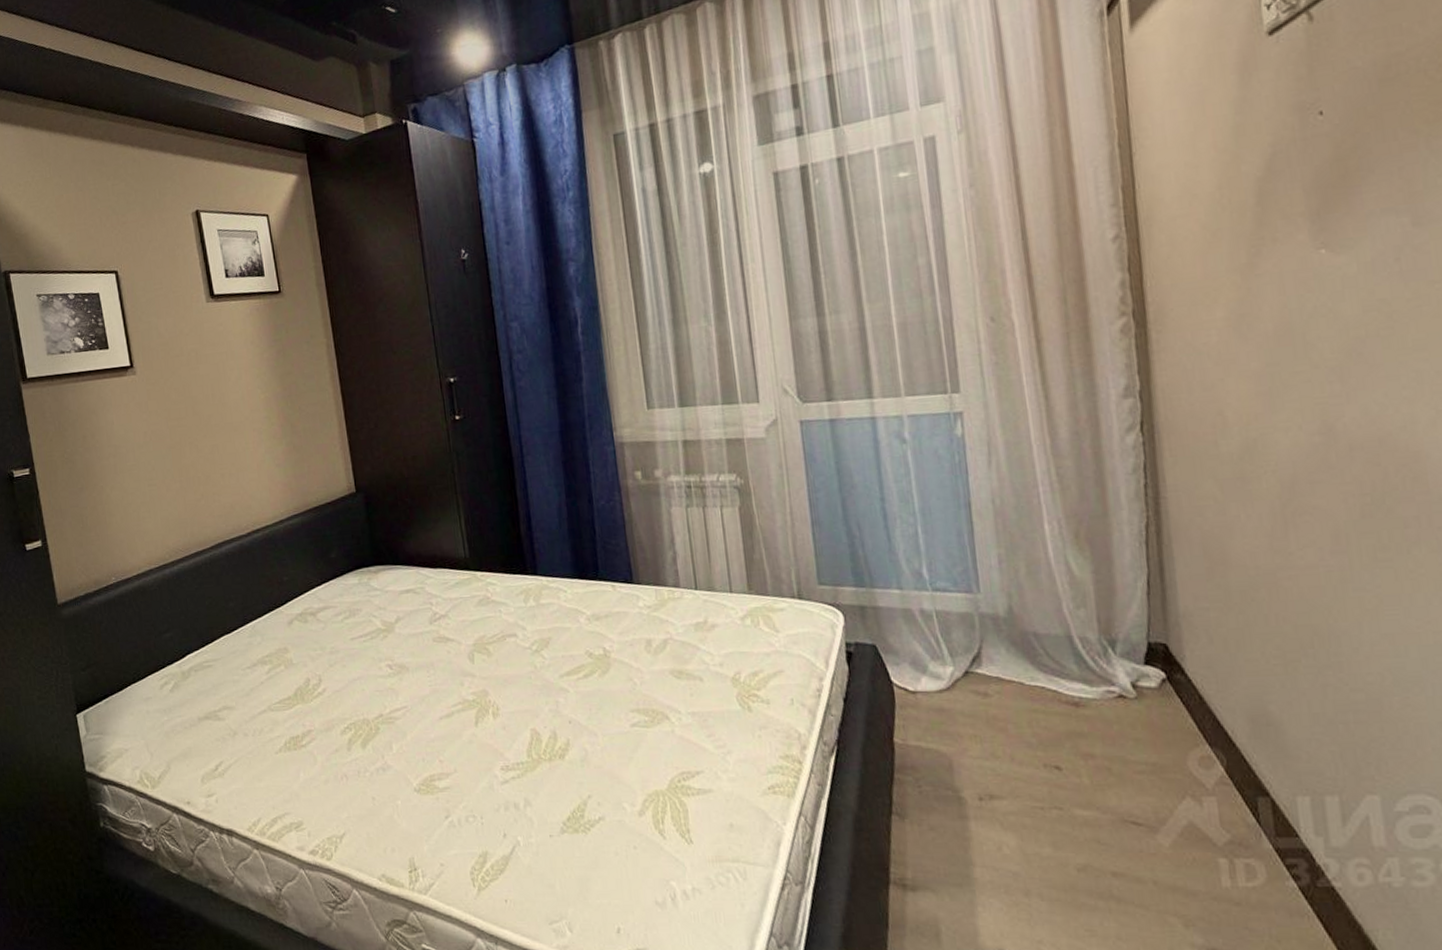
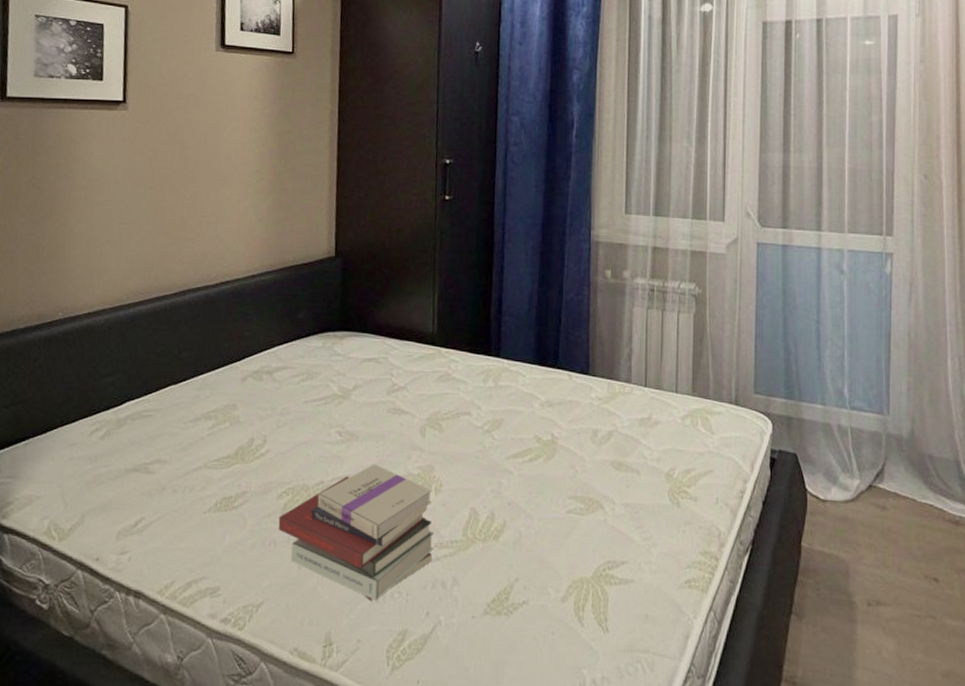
books: none [346,693,501,825] -> present [278,464,434,601]

